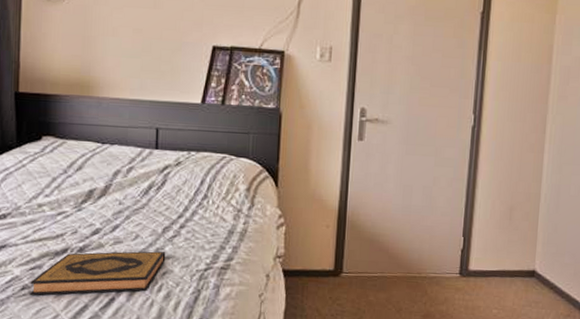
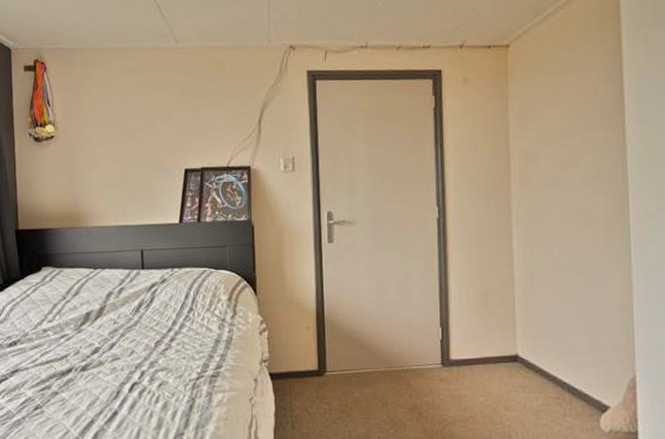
hardback book: present [30,251,166,296] -> none [42,365,160,415]

